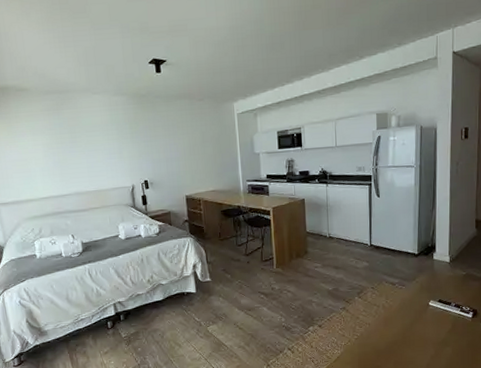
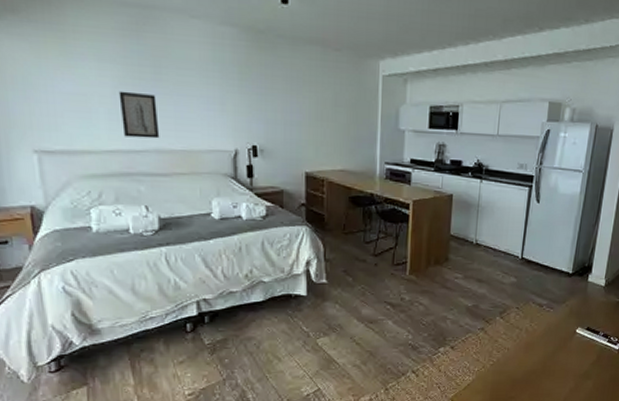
wall art: none [48,153,78,186] -> present [118,91,160,139]

